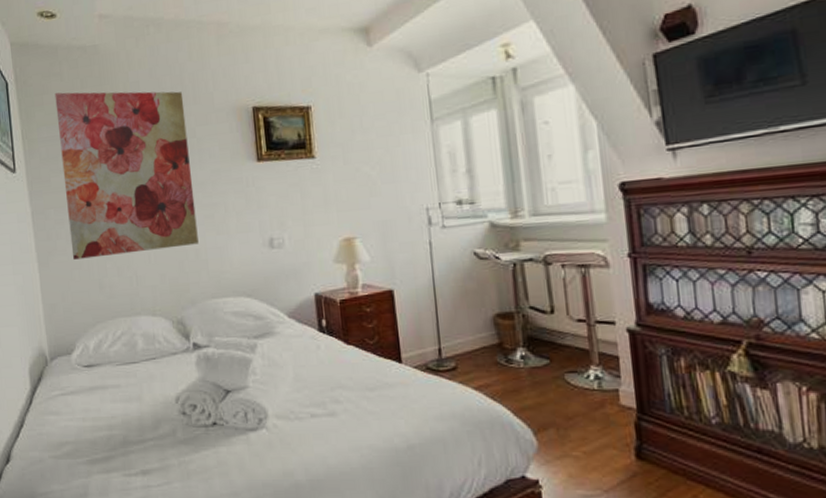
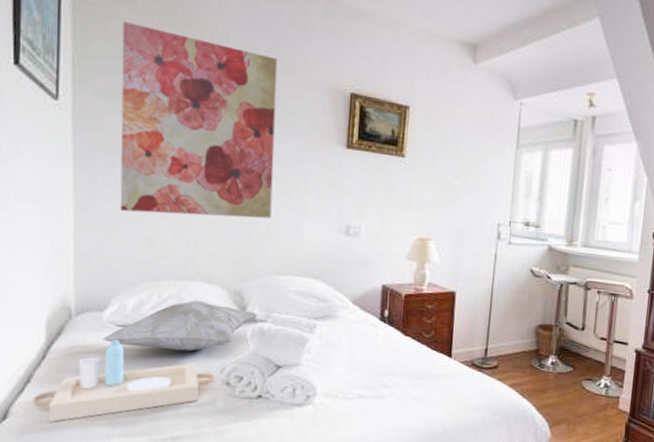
serving tray: none [27,380,172,463] -> present [33,340,215,422]
decorative pillow: none [73,334,201,385] -> present [101,301,258,352]

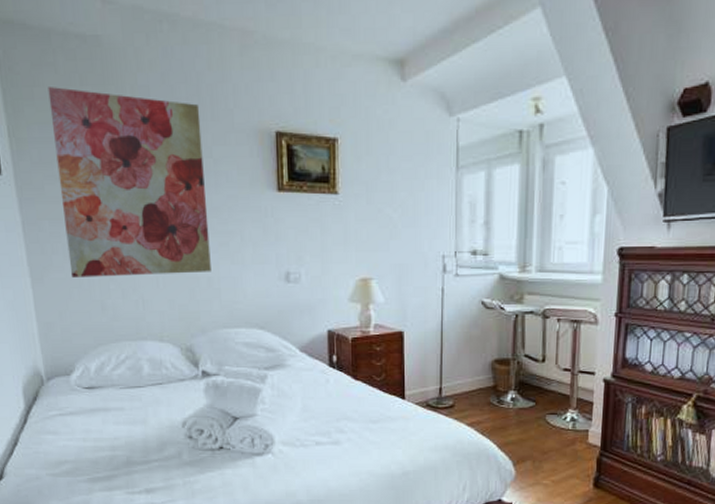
serving tray: present [33,340,215,422] -> none [22,402,178,480]
decorative pillow: present [101,301,258,352] -> none [72,360,211,408]

